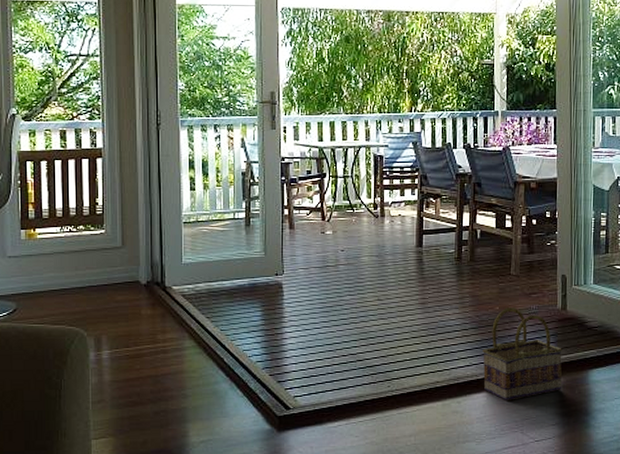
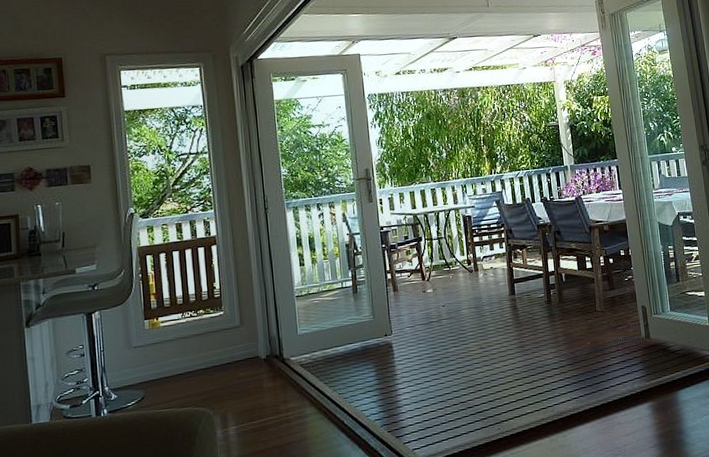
basket: present [483,307,562,400] -> none [580,341,655,429]

